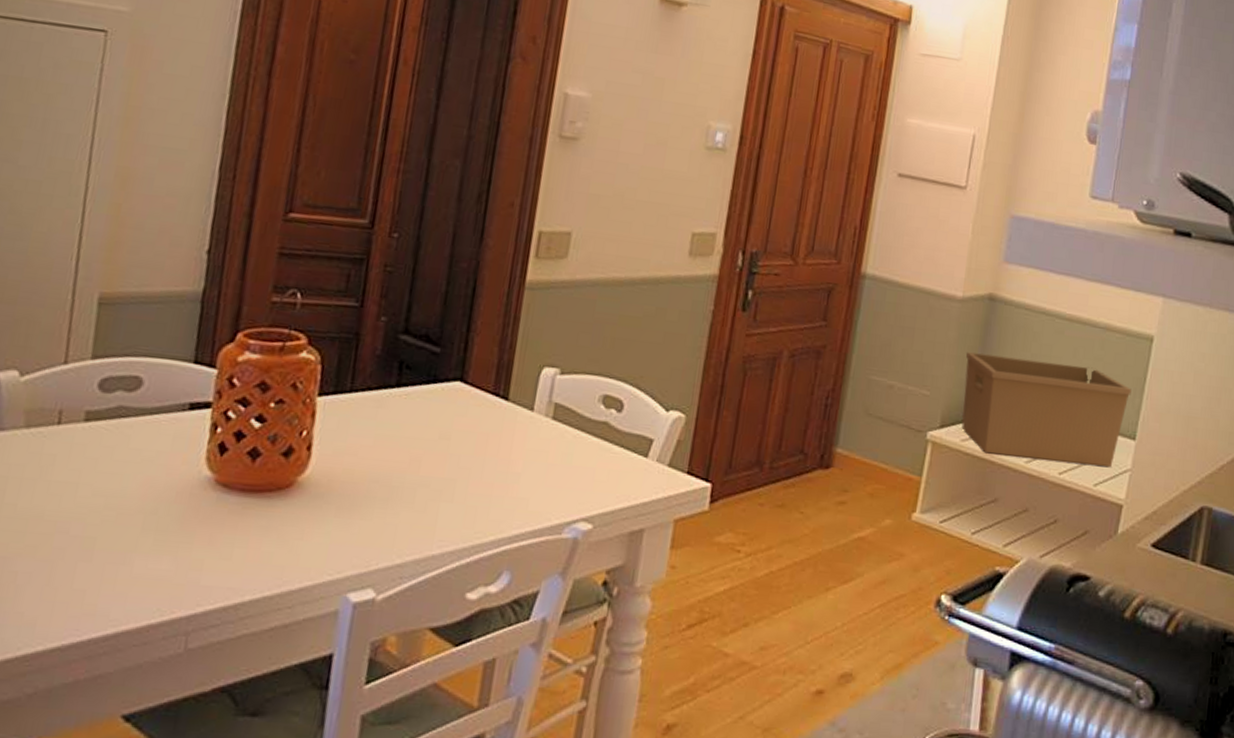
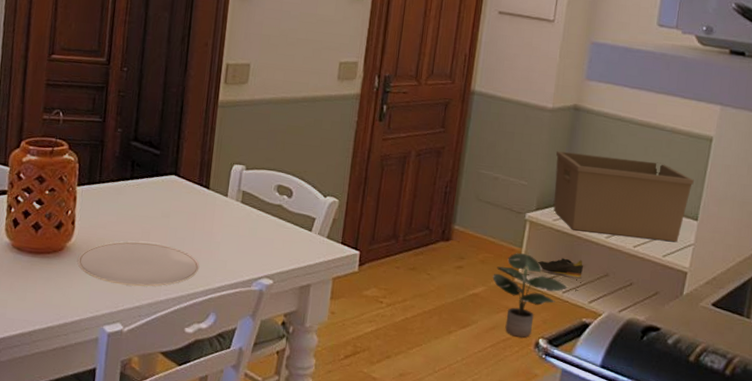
plate: none [313,473,491,537] -> present [77,241,200,287]
potted plant: none [884,483,978,595] -> present [492,253,568,338]
shoe: none [942,489,997,531] -> present [538,258,583,291]

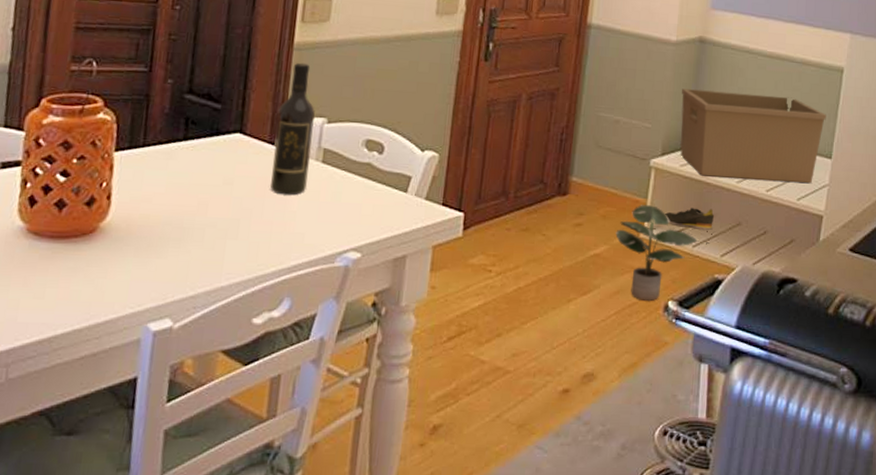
plate: present [77,241,200,287] -> none [114,216,271,272]
wine bottle: none [199,117,236,229] -> present [270,62,315,195]

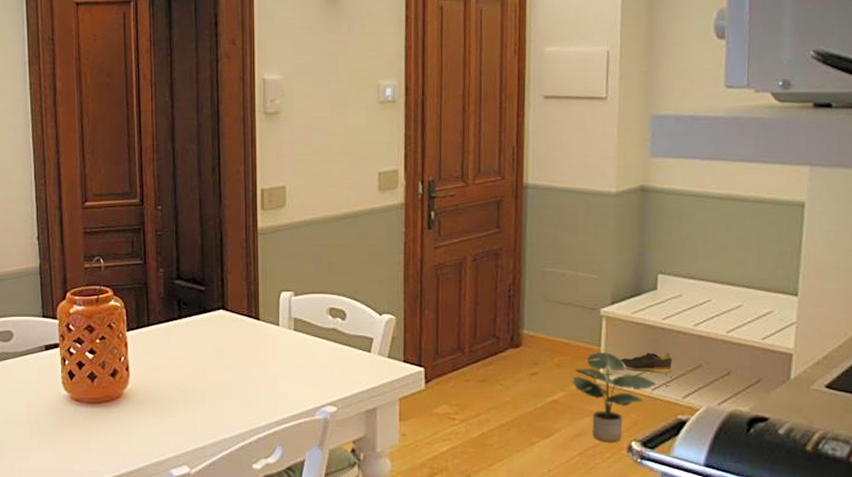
wine bottle: present [270,62,315,195] -> none [251,245,283,360]
hamper: present [680,88,826,184] -> none [627,237,788,323]

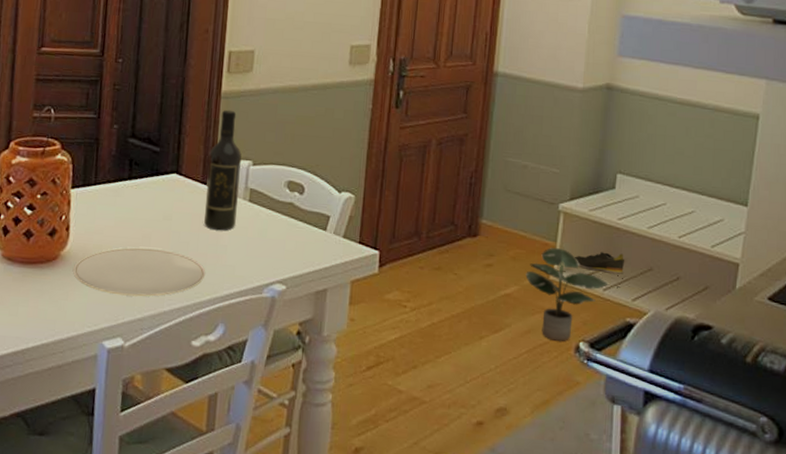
plate: none [137,381,260,427] -> present [73,247,206,297]
wine bottle: none [251,245,283,360] -> present [204,109,242,231]

